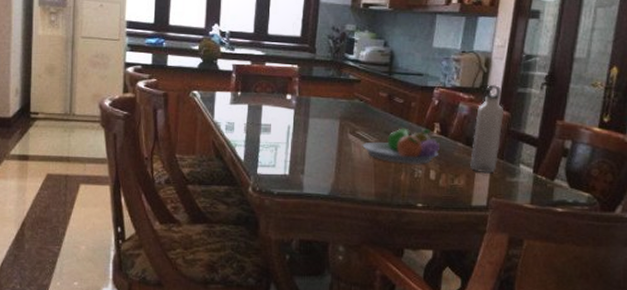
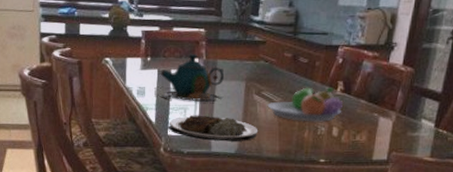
teapot: none [248,90,317,140] -> present [158,54,224,102]
plate: none [257,153,353,182] -> present [168,115,259,142]
water bottle: present [470,84,505,174] -> none [372,40,408,129]

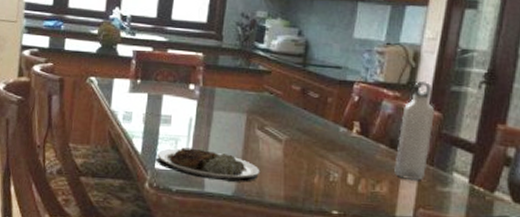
teapot: present [158,54,224,102] -> none [146,79,222,134]
fruit bowl: present [267,86,344,122] -> none [271,125,360,167]
water bottle: none [372,40,408,129] -> present [394,80,435,181]

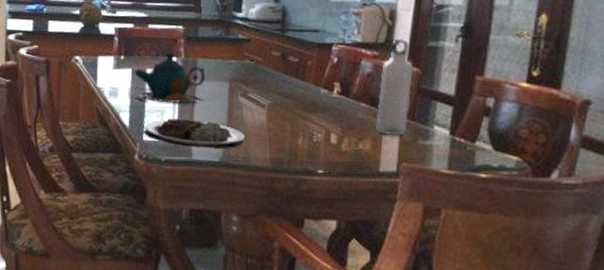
teapot: none [146,79,222,134] -> present [132,52,205,104]

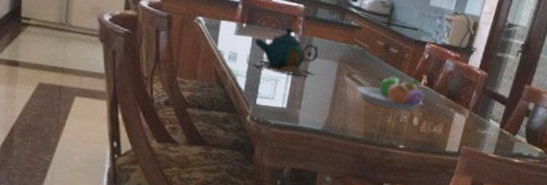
plate: present [143,118,246,148] -> none [257,87,346,120]
fruit bowl: none [254,88,342,128] -> present [356,76,426,111]
water bottle: present [376,38,414,136] -> none [448,46,483,125]

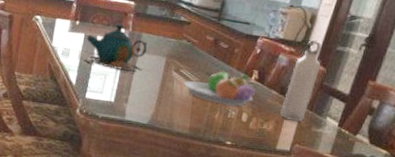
water bottle: none [448,46,483,125] -> present [280,40,321,123]

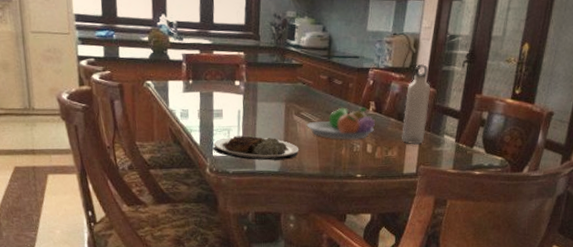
teapot: present [81,24,147,73] -> none [201,77,265,123]
plate: none [86,82,172,114] -> present [212,136,300,161]

